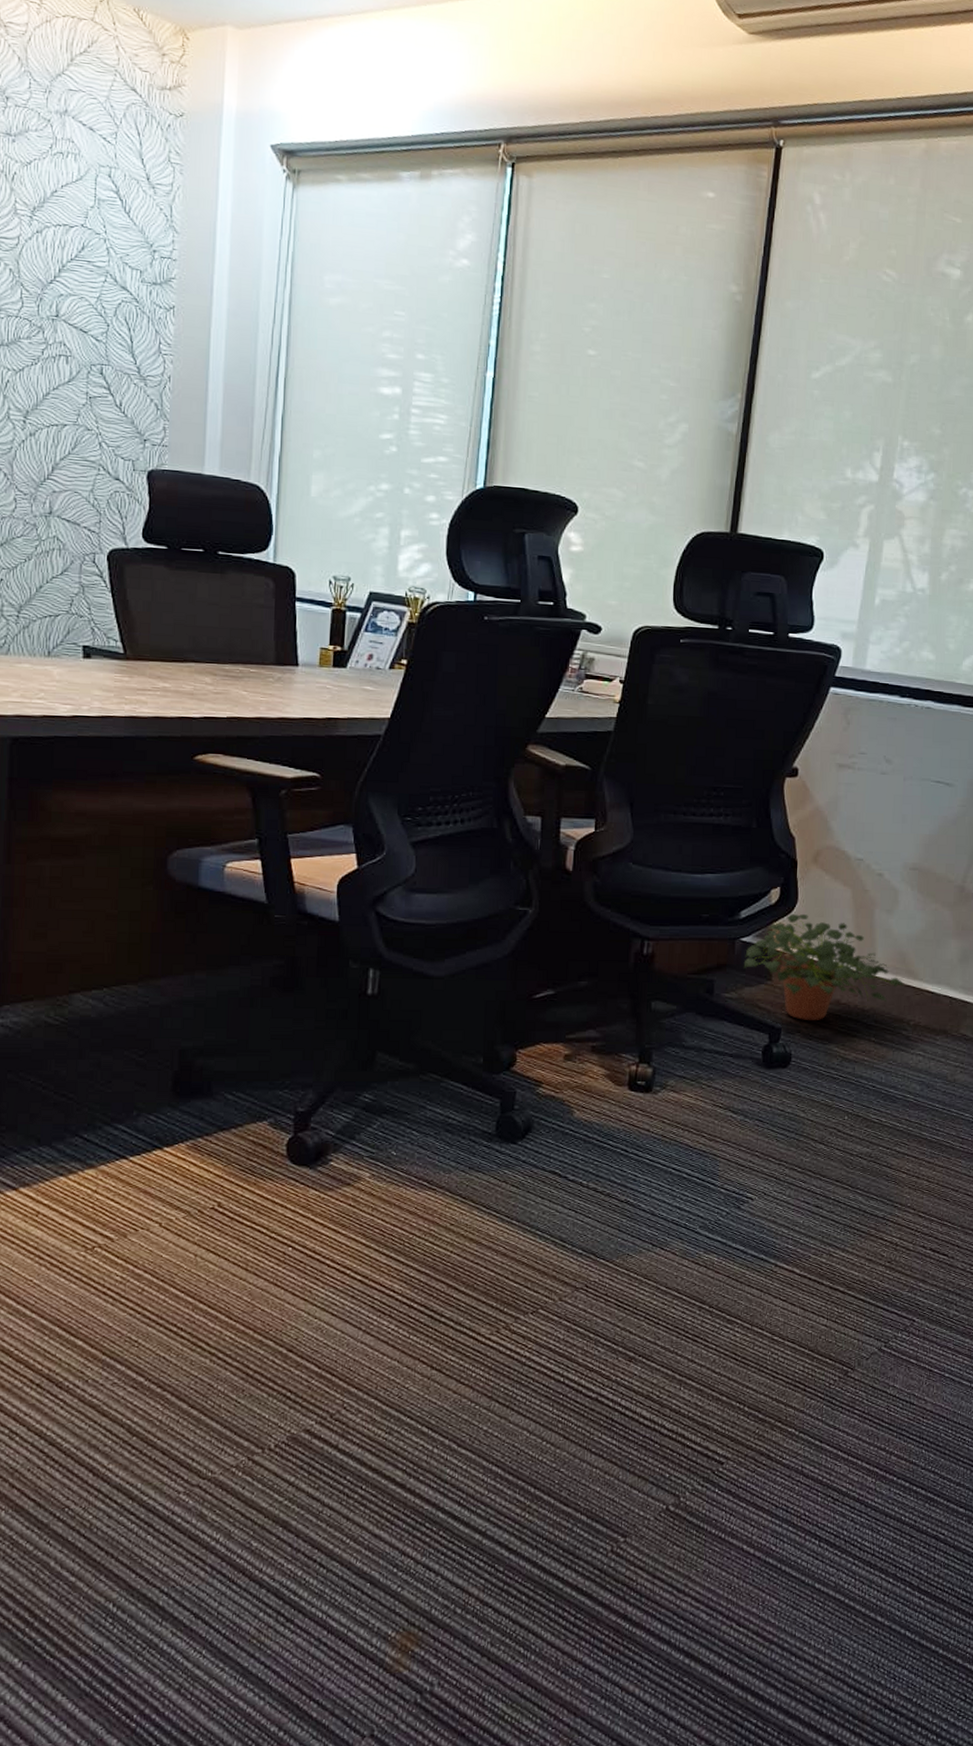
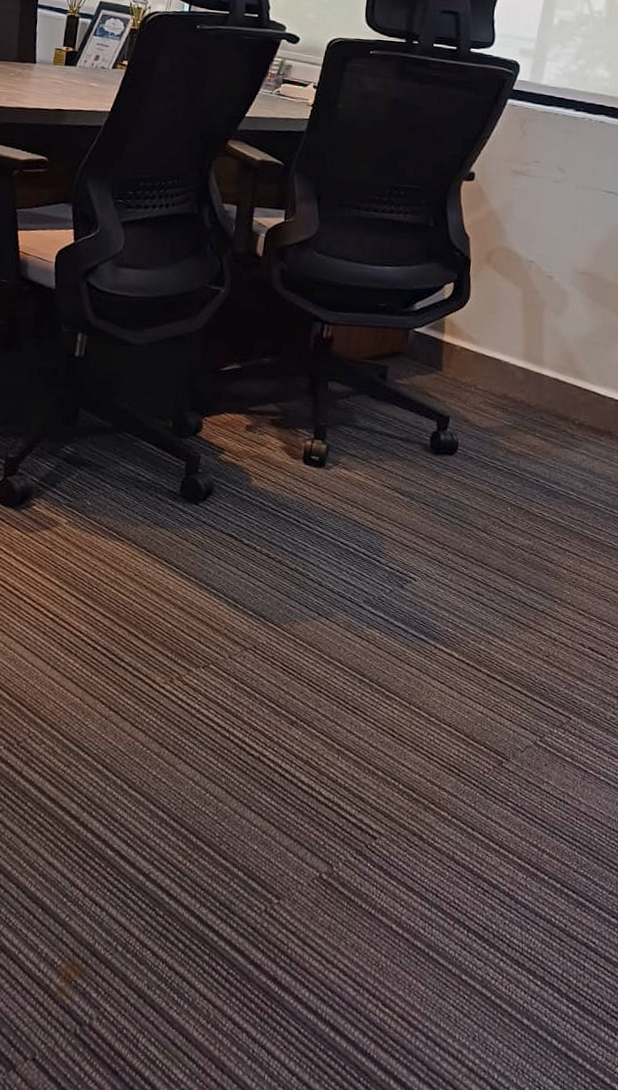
potted plant: present [743,913,905,1021] -> none [416,309,571,413]

